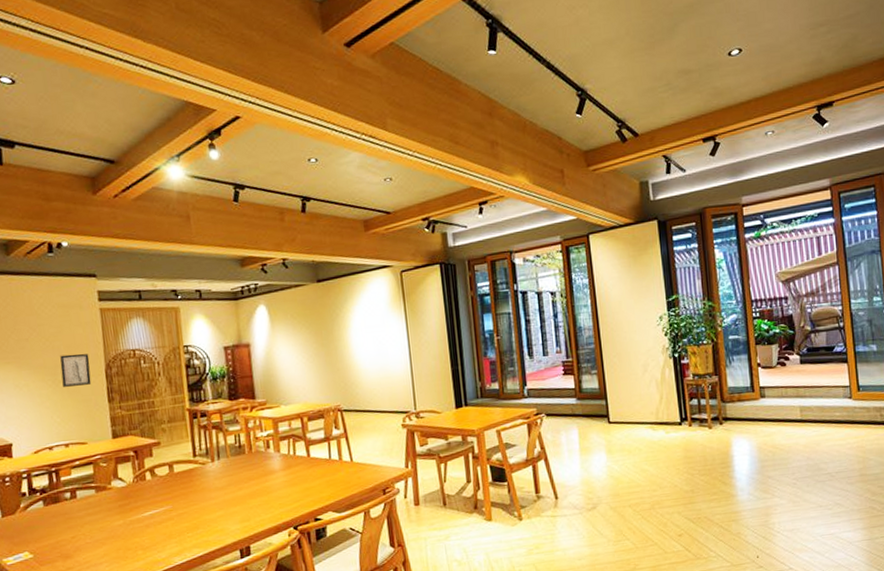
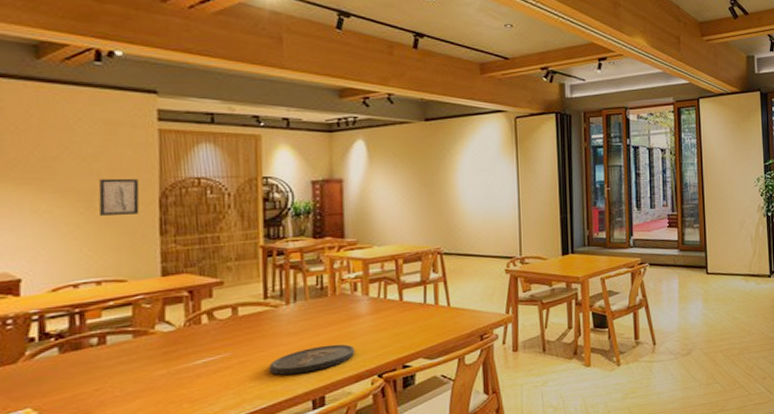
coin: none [202,498,273,527] -> present [269,344,355,376]

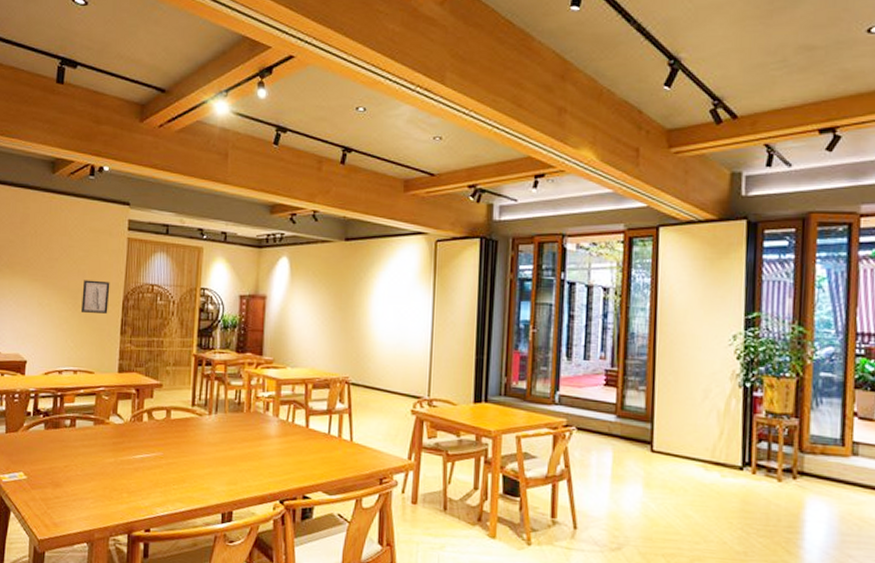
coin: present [269,344,355,376] -> none [190,460,262,486]

